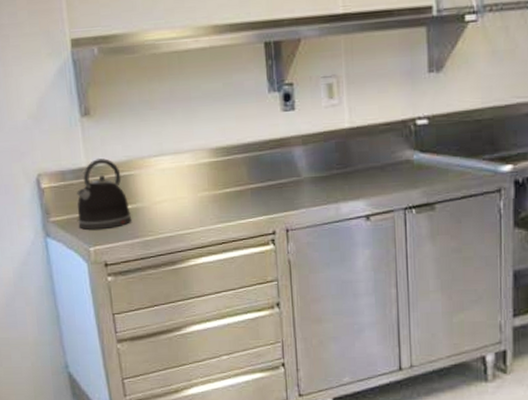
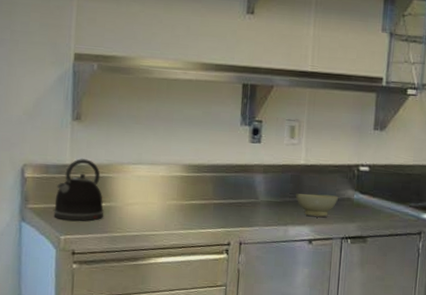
bowl: none [343,159,396,188] -> present [295,193,339,217]

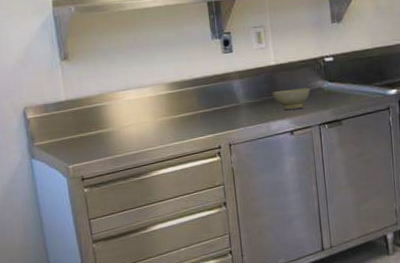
kettle: present [53,159,105,221] -> none [58,93,104,152]

